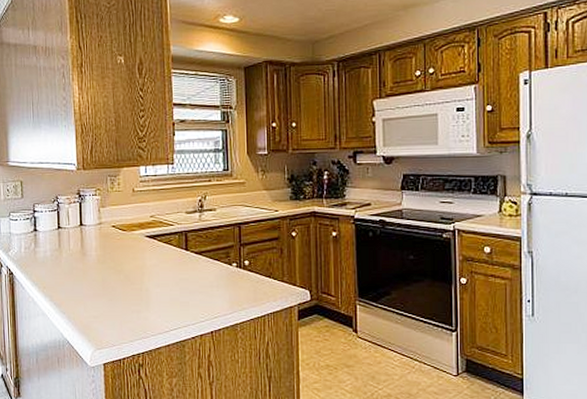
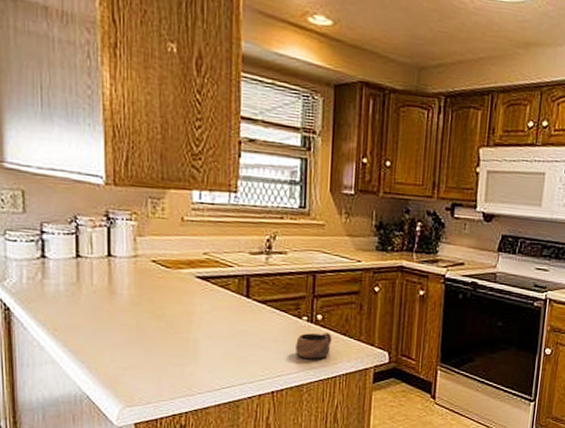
cup: none [228,276,259,300] -> present [296,333,332,359]

